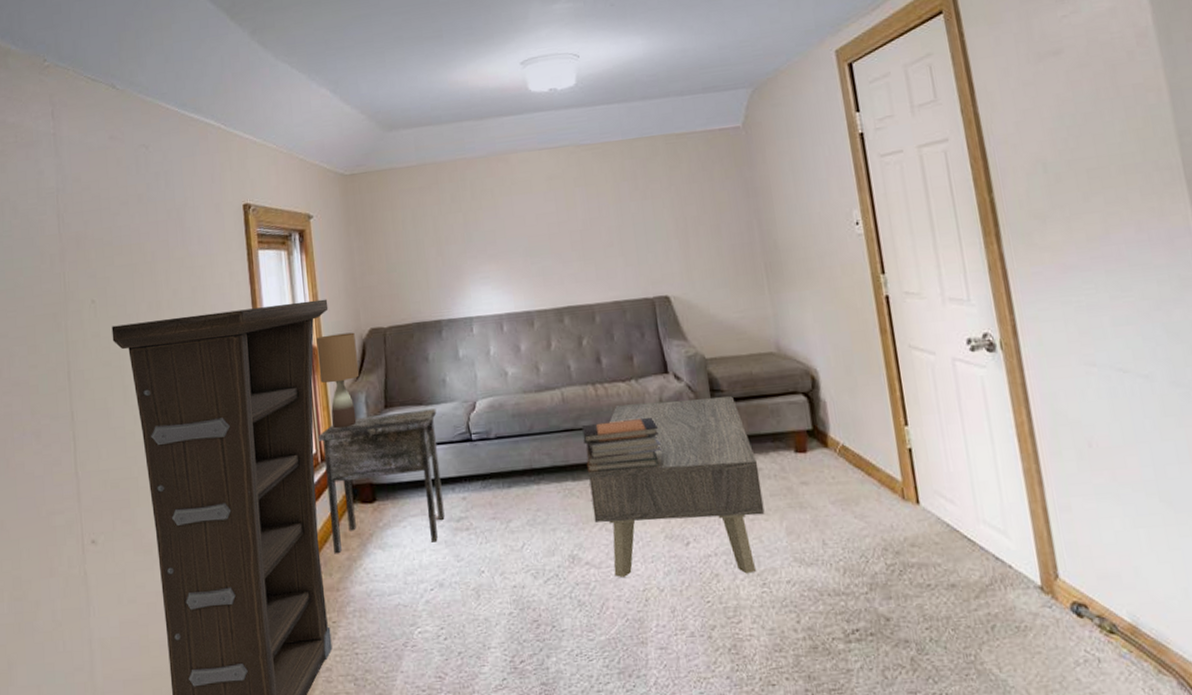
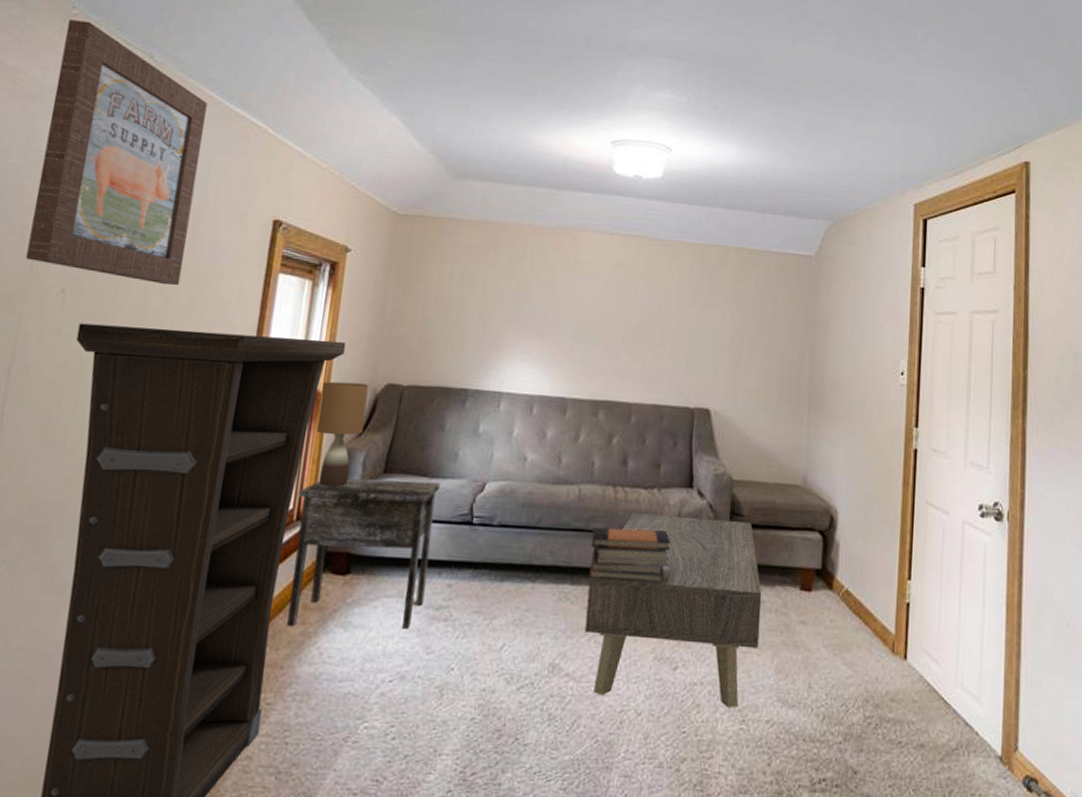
wall art: none [44,69,181,282] -> present [26,19,208,285]

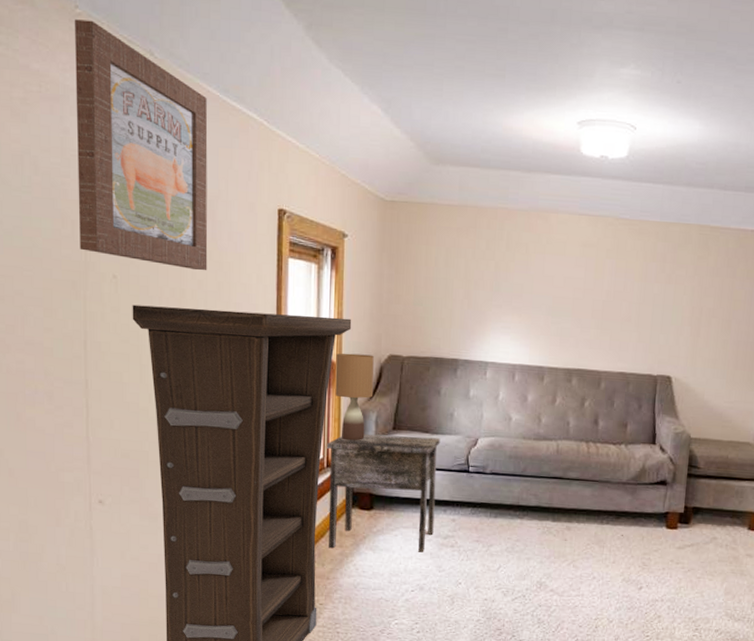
coffee table: present [584,513,762,708] -> none [565,464,715,620]
book stack: present [588,527,670,583] -> none [567,475,636,521]

